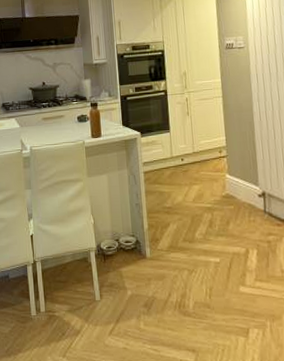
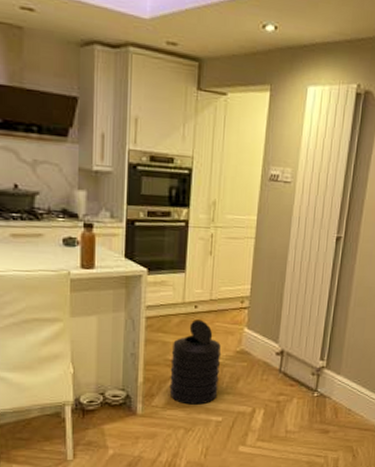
trash can: none [167,170,212,247] -> present [169,319,222,405]

